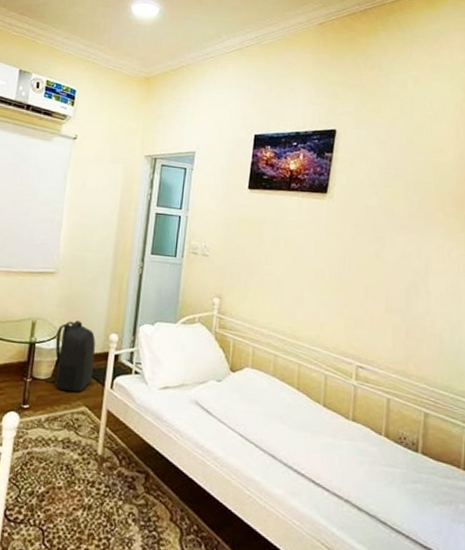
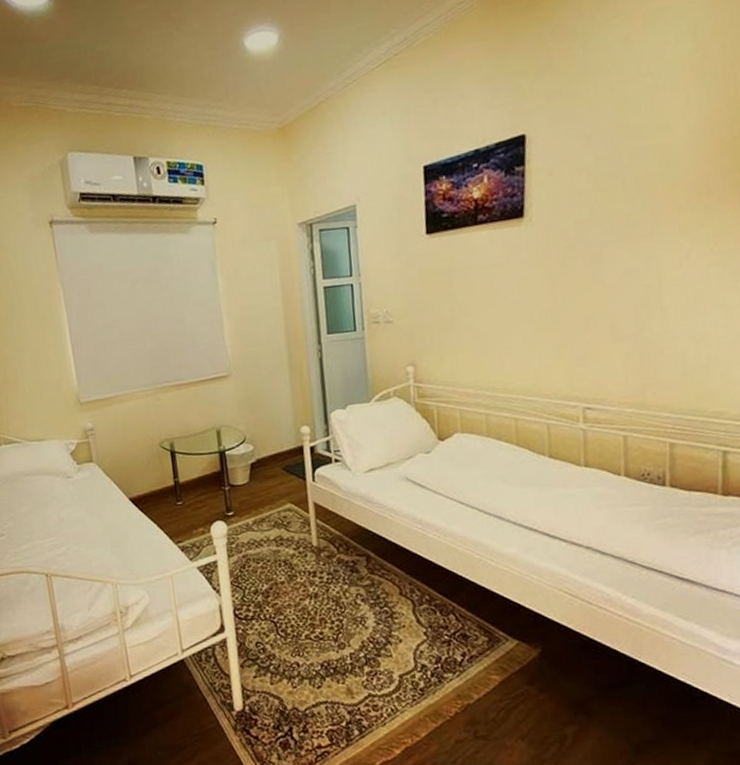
backpack: present [44,320,96,393] -> none [243,420,291,493]

